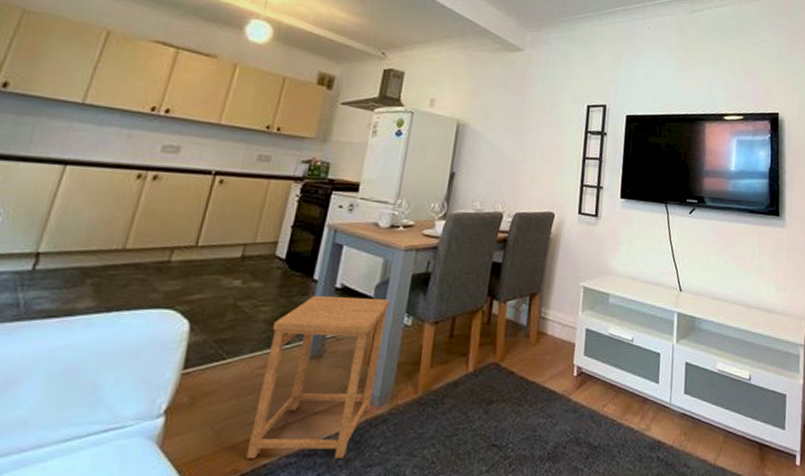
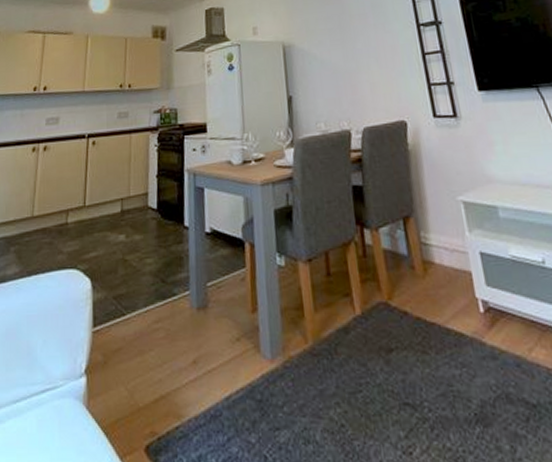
side table: present [246,295,390,460] -> none [158,240,264,421]

